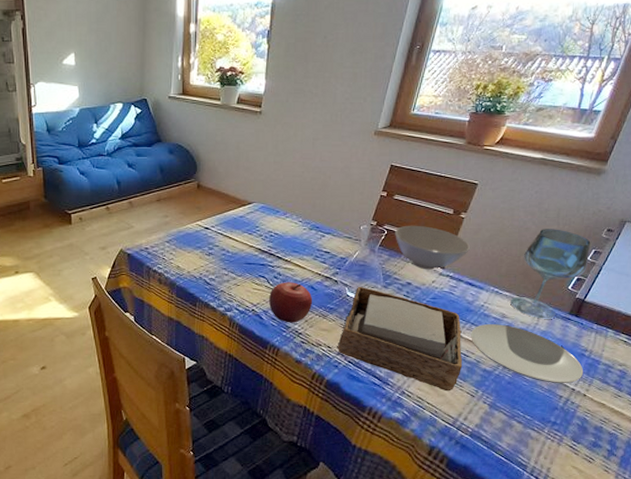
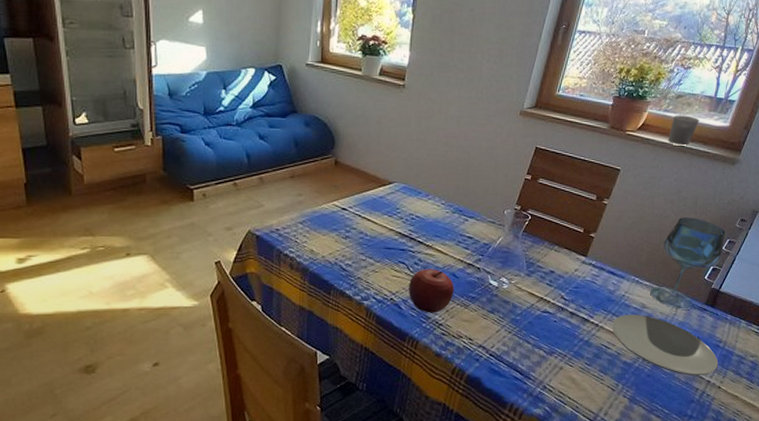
napkin holder: present [338,286,463,392] -> none [479,274,604,386]
bowl: present [395,225,471,270] -> none [539,210,613,258]
candle holder: none [528,128,562,158] -> present [668,115,699,146]

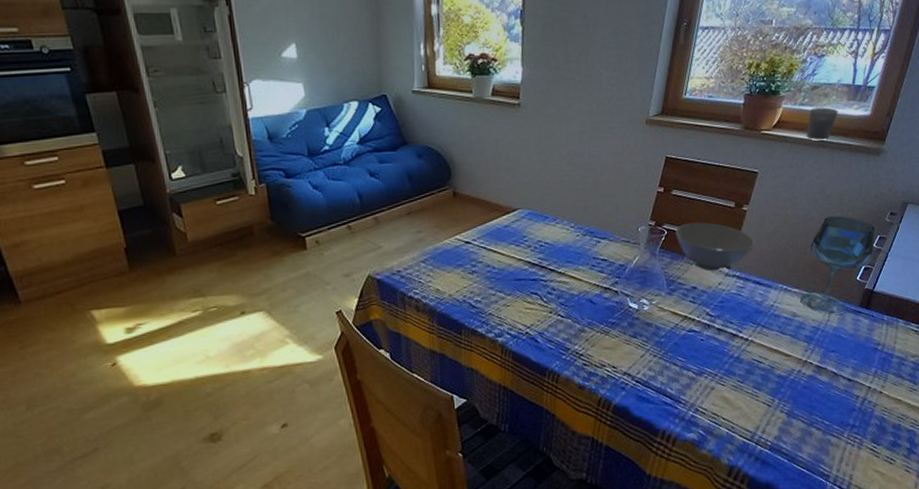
fruit: present [409,269,455,313] -> none [544,296,593,345]
bowl: none [539,210,613,258] -> present [675,222,756,271]
plate: present [612,315,719,376] -> none [762,324,878,383]

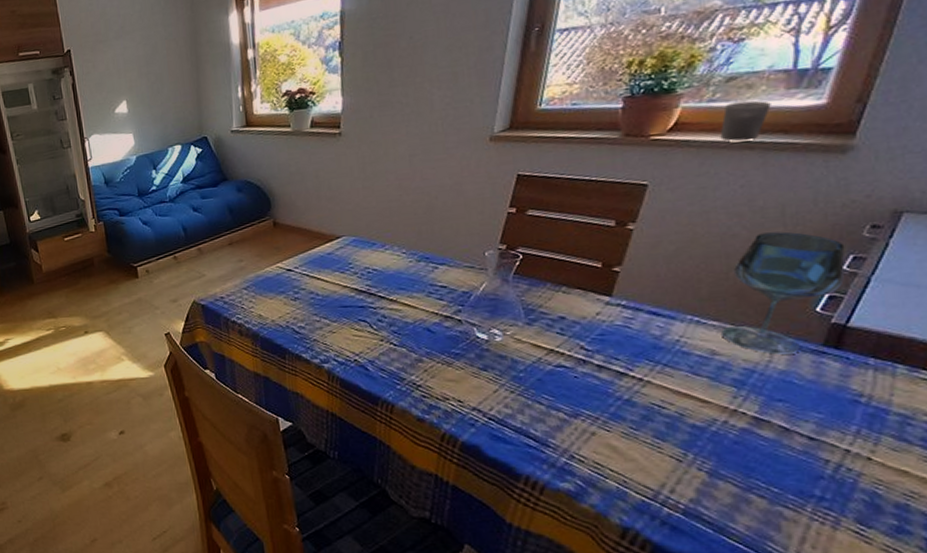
bowl: present [675,222,756,271] -> none [533,244,649,300]

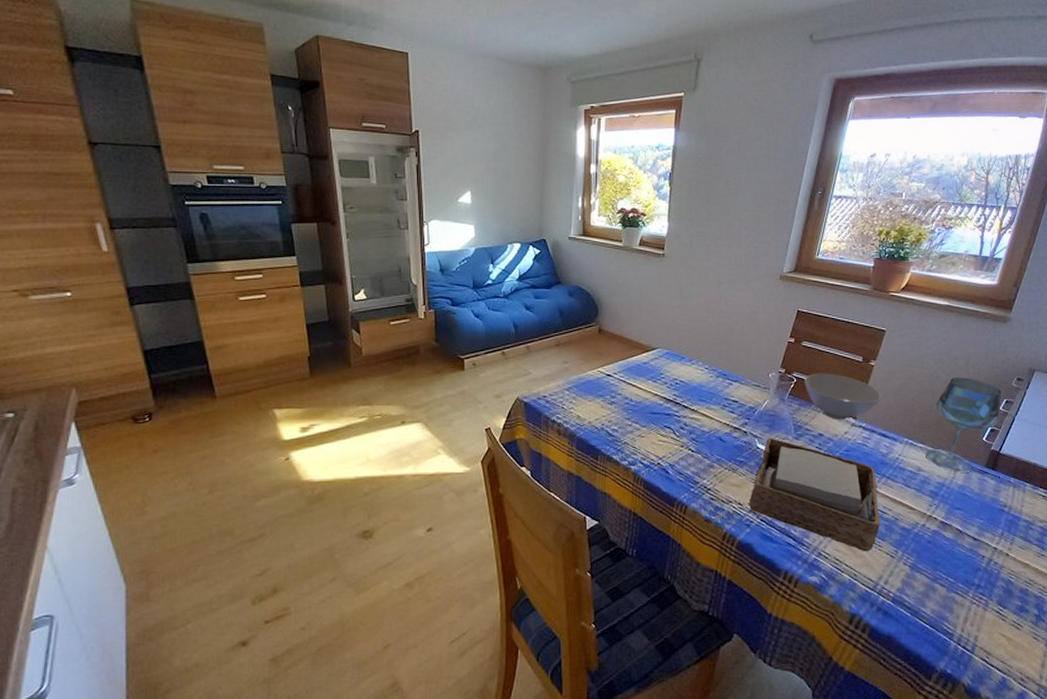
napkin holder: none [472,325,658,455] -> present [749,437,880,552]
bowl: none [533,244,649,300] -> present [804,373,882,420]
candle holder: present [719,100,771,142] -> none [933,275,965,305]

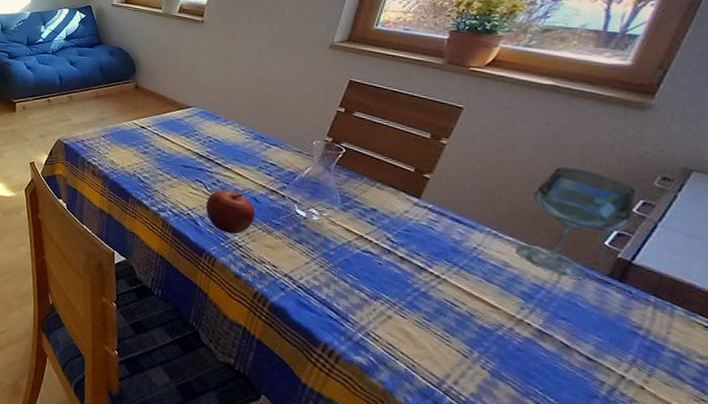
fruit: none [676,433,722,478] -> present [206,189,256,235]
napkin holder: present [749,437,880,552] -> none [285,205,450,344]
bowl: present [804,373,882,420] -> none [355,145,456,198]

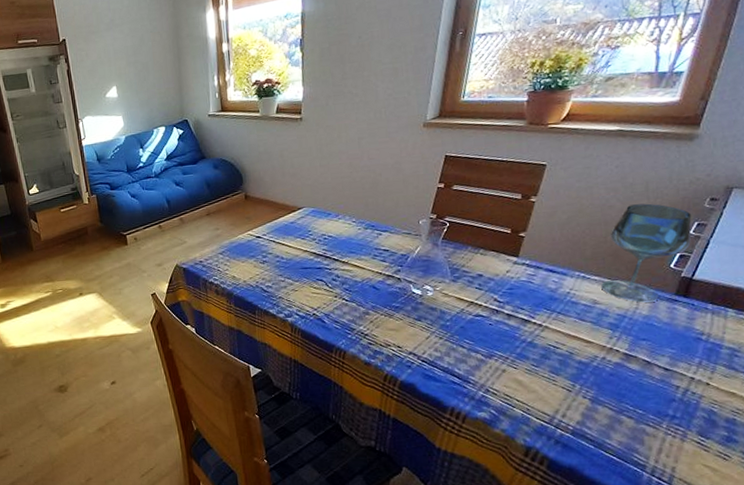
fruit: present [206,189,256,235] -> none [329,283,377,325]

